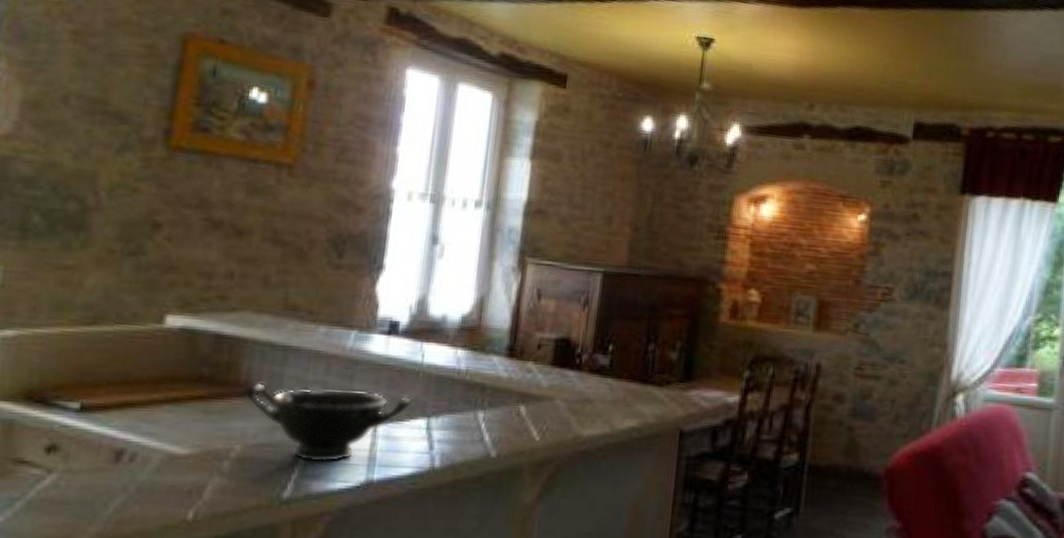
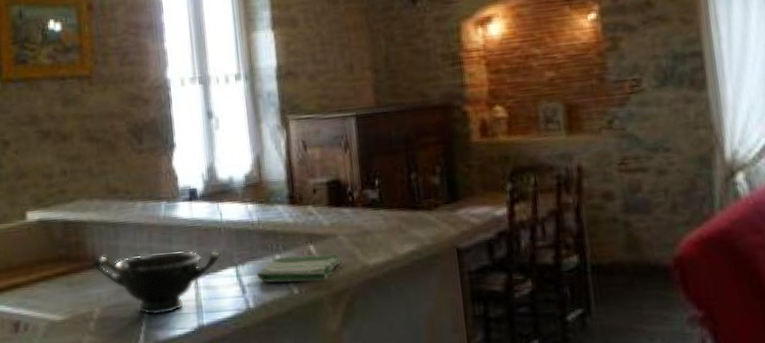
dish towel: none [450,414,553,447] -> present [256,253,341,283]

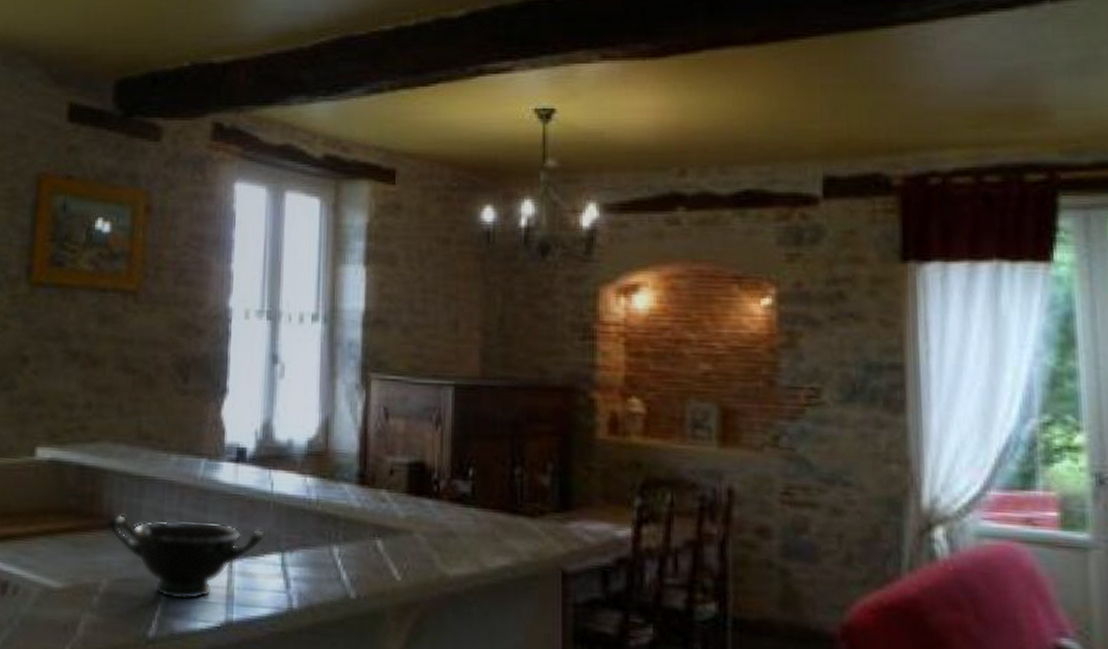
dish towel: present [256,253,341,283] -> none [306,549,414,588]

